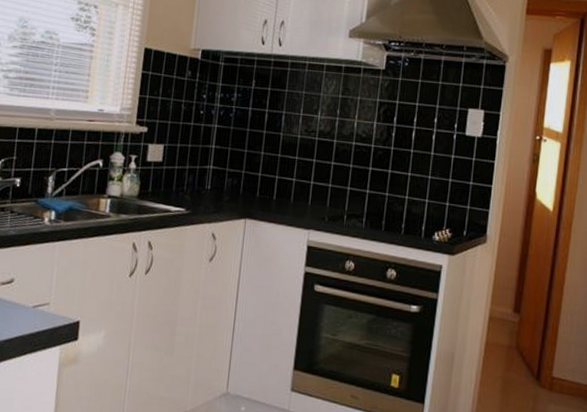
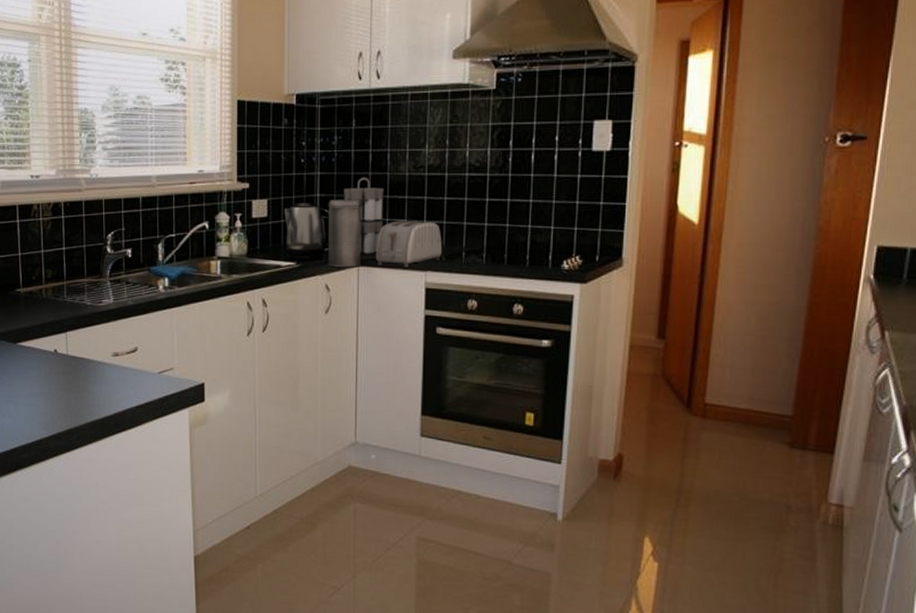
kettle: none [176,151,224,209] -> present [283,202,330,261]
canister: none [216,152,255,220] -> present [327,199,362,268]
spice rack: none [238,134,277,214] -> present [344,177,385,260]
toaster: none [263,179,326,224] -> present [376,220,442,267]

